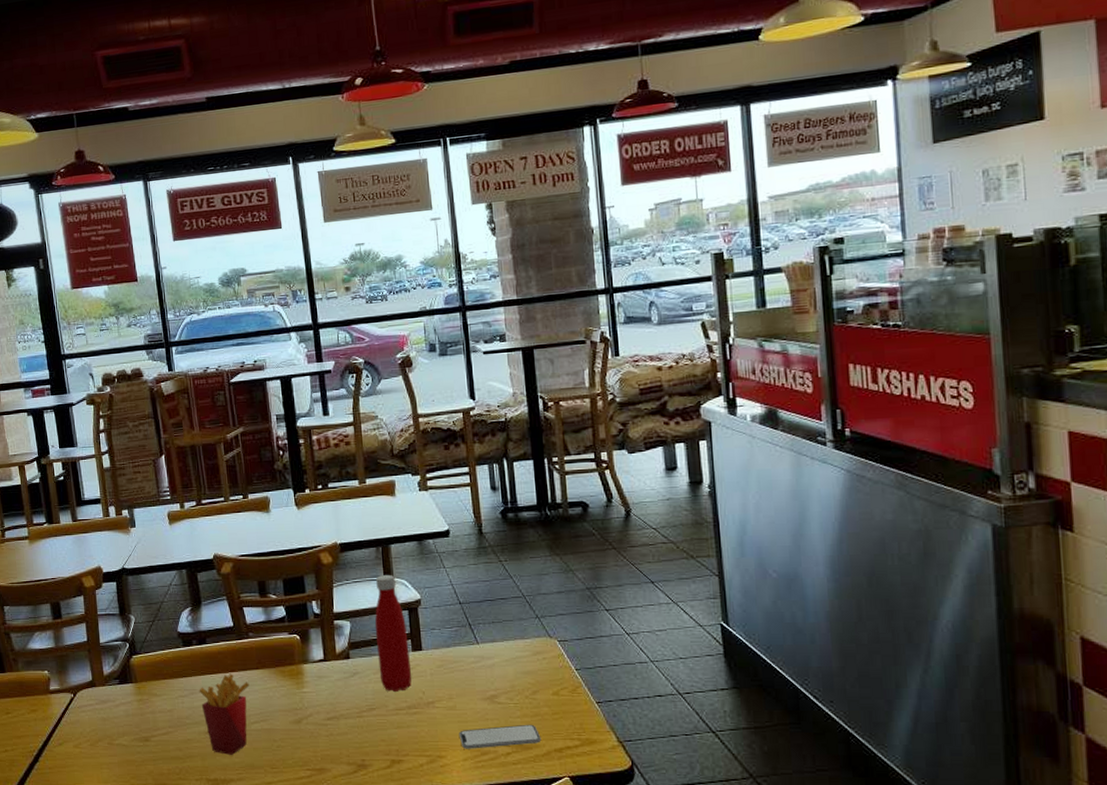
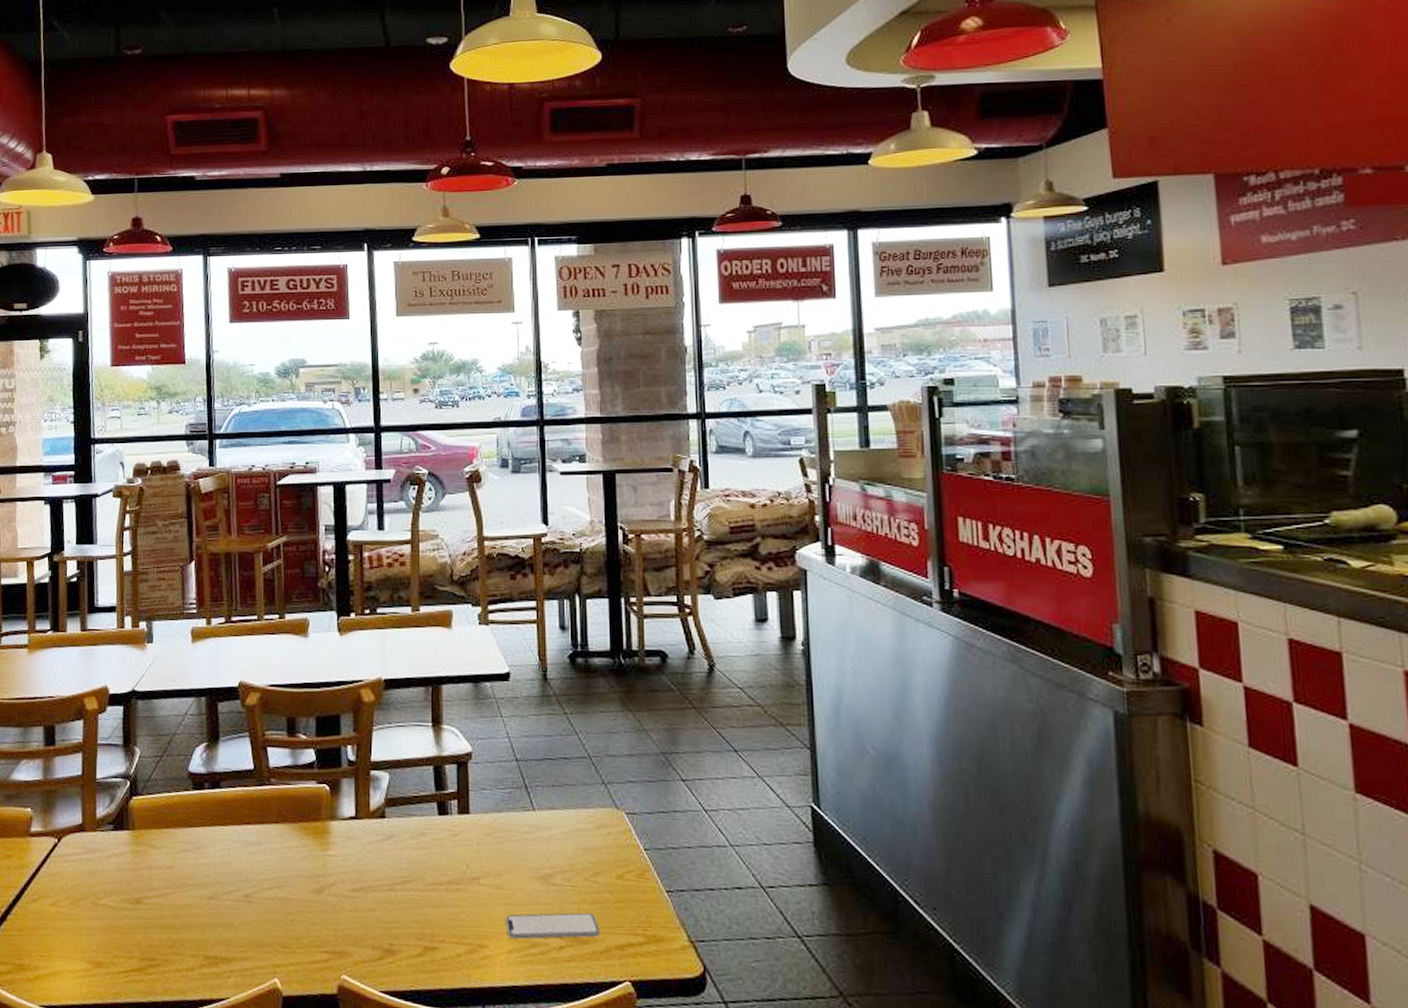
french fries: present [199,673,250,755] -> none [206,826,266,927]
bottle: present [374,575,412,691] -> none [417,720,456,862]

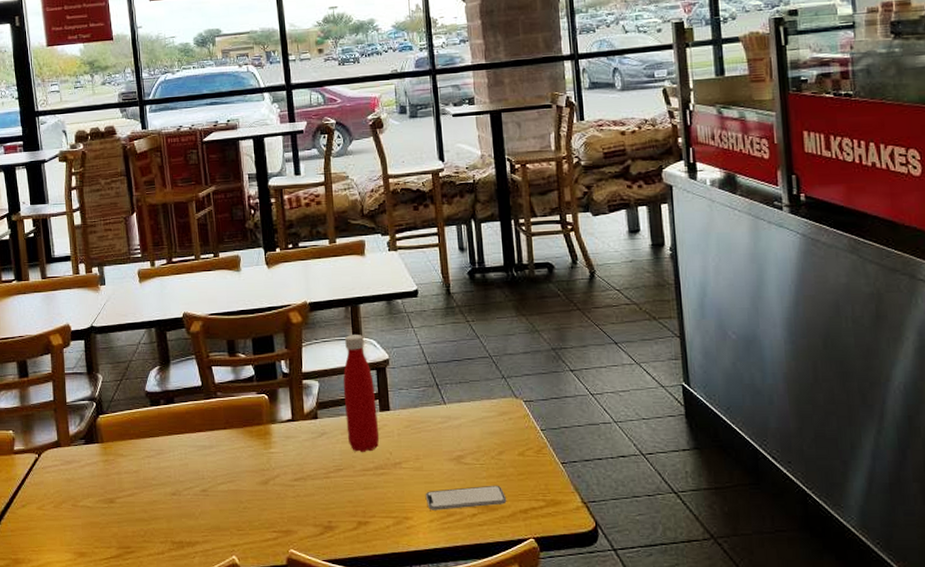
bottle: none [417,720,456,862] -> present [343,335,380,452]

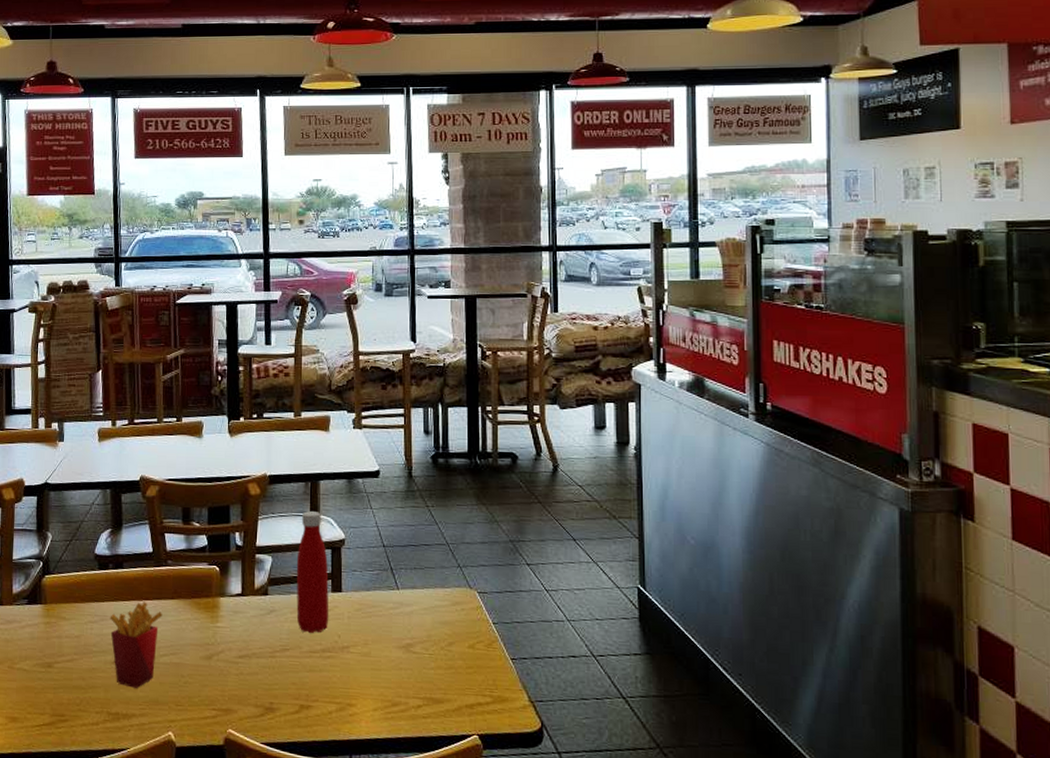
french fries: none [165,433,217,517] -> present [110,601,163,688]
smartphone: present [425,485,507,510] -> none [371,676,453,699]

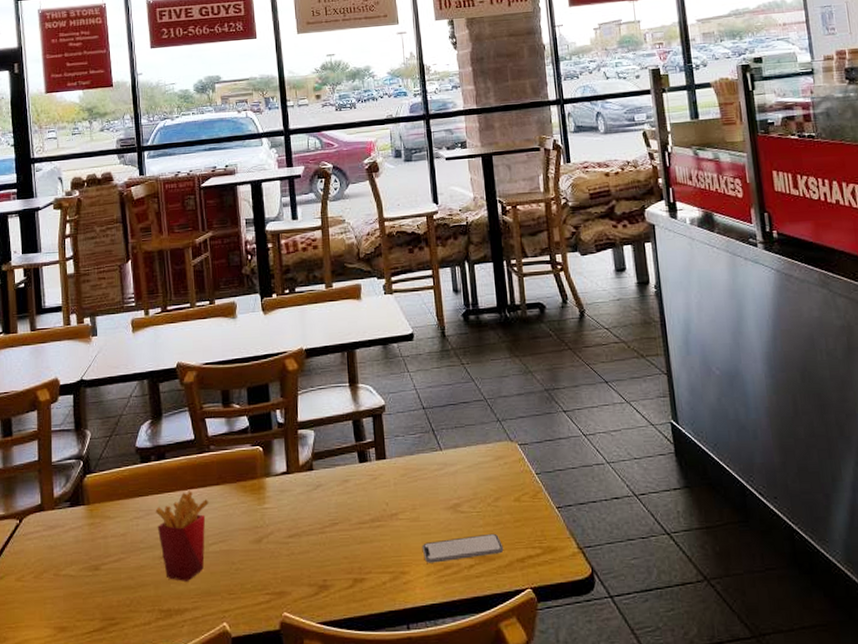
bottle: present [296,511,329,633] -> none [339,381,376,504]
smartphone: none [371,676,453,699] -> present [422,533,504,563]

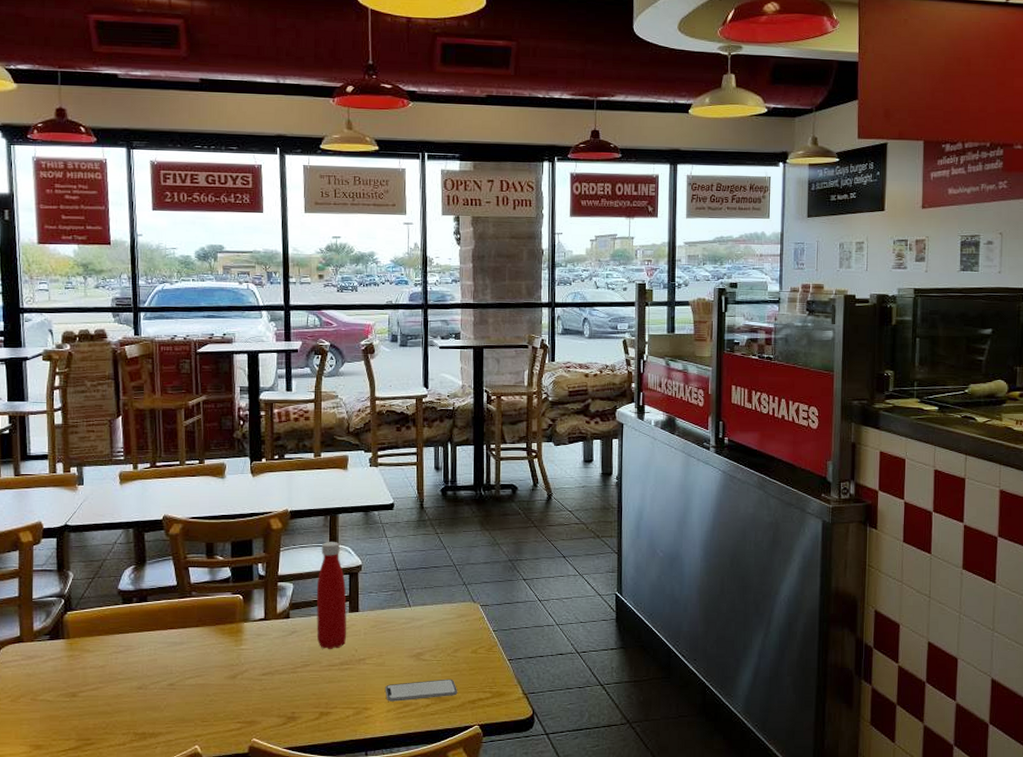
french fries: present [155,490,209,581] -> none [135,630,188,709]
bottle: none [339,381,376,504] -> present [316,542,347,649]

